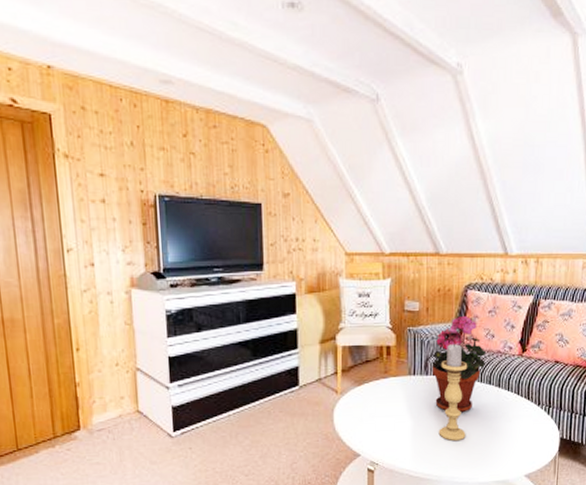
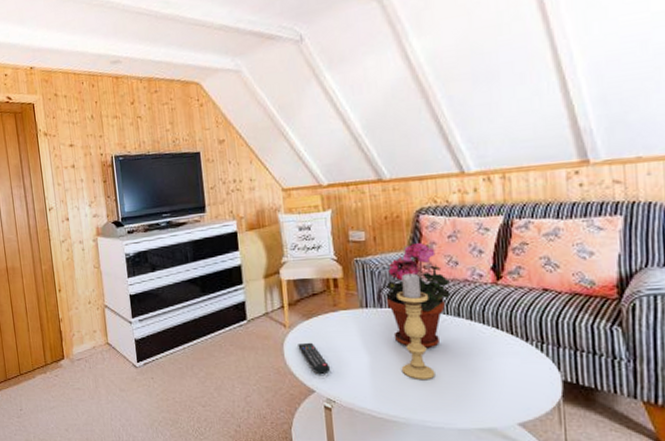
remote control: none [348,408,377,438] -> present [298,342,331,374]

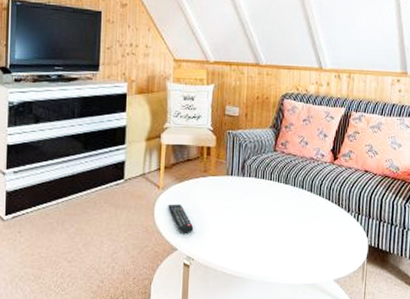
potted plant: present [386,242,451,349] -> none [248,122,299,215]
candle holder: present [396,272,435,381] -> none [252,147,282,242]

